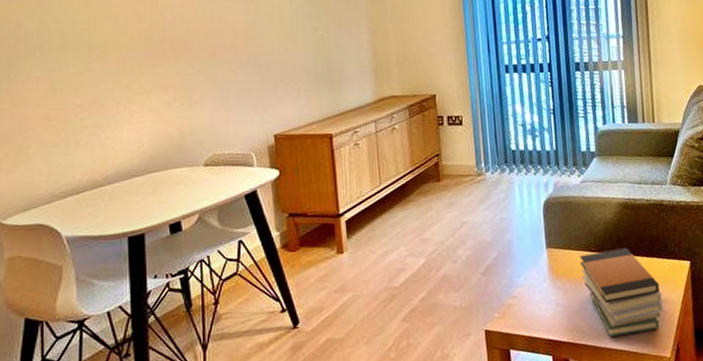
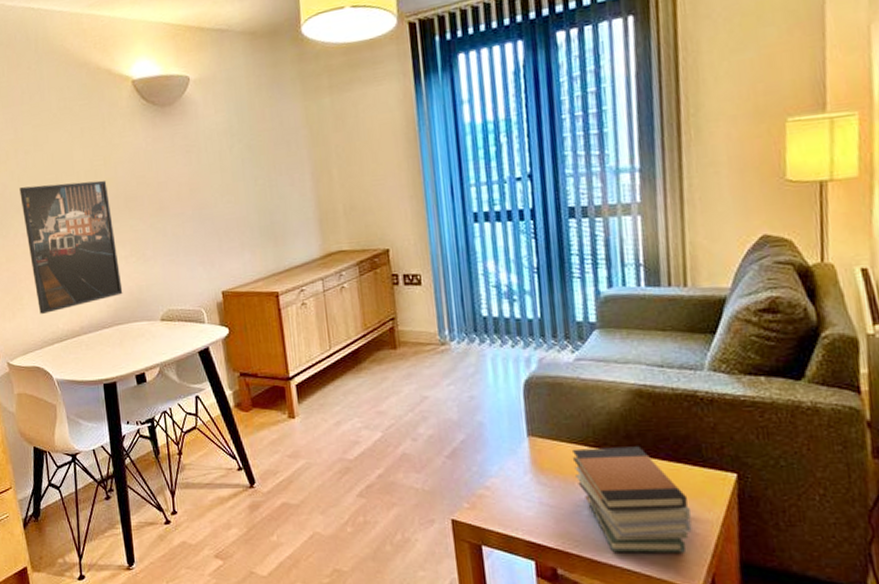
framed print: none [38,24,161,166] -> present [19,180,123,315]

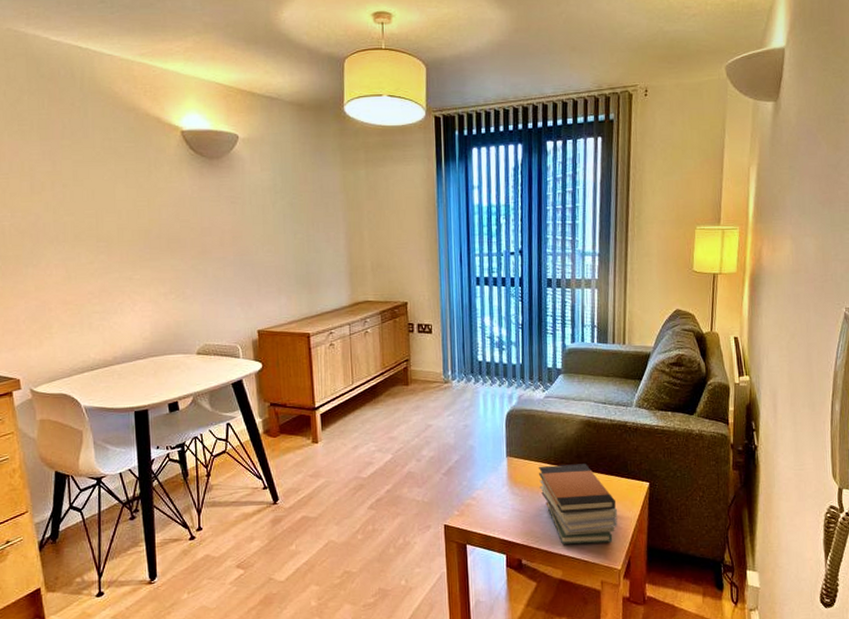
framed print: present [19,180,123,315] -> none [54,219,160,344]

